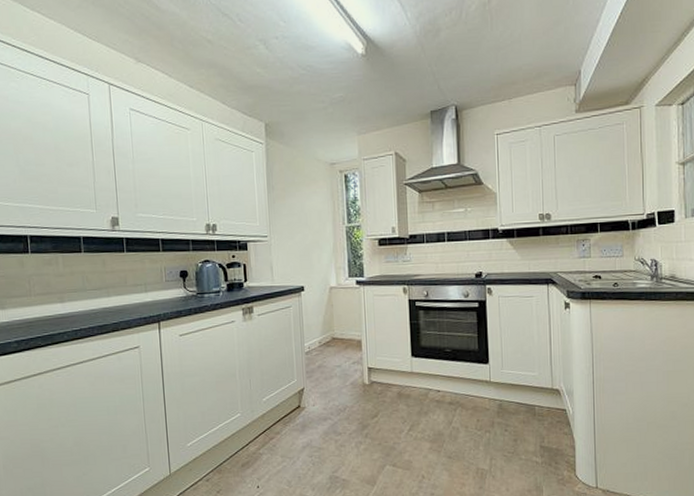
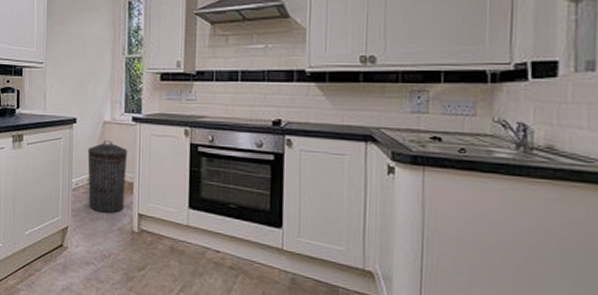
trash can: none [317,304,355,372] -> present [87,140,128,214]

